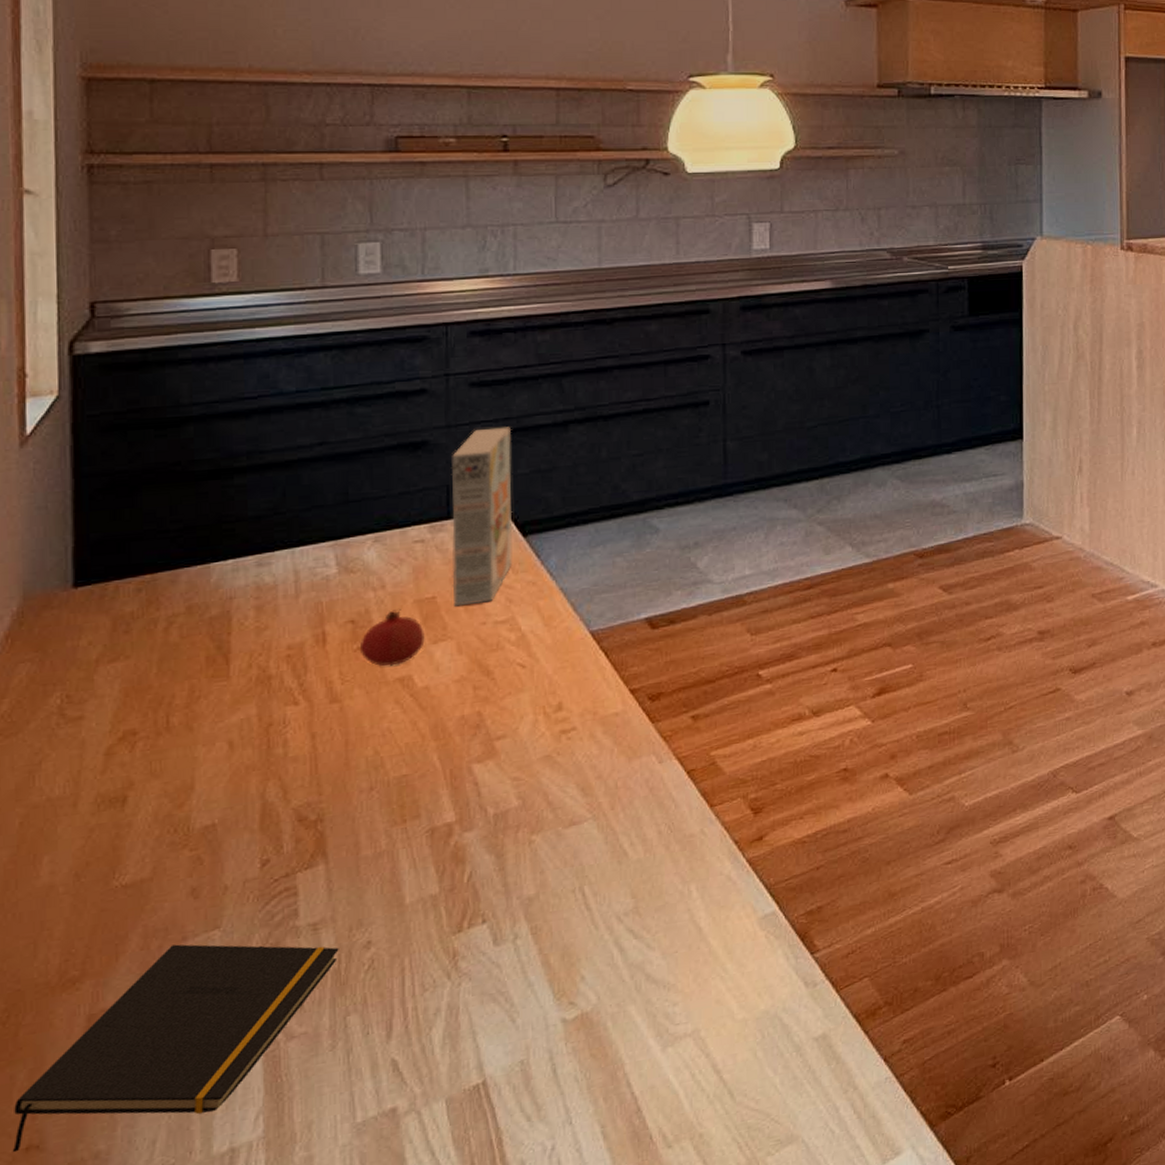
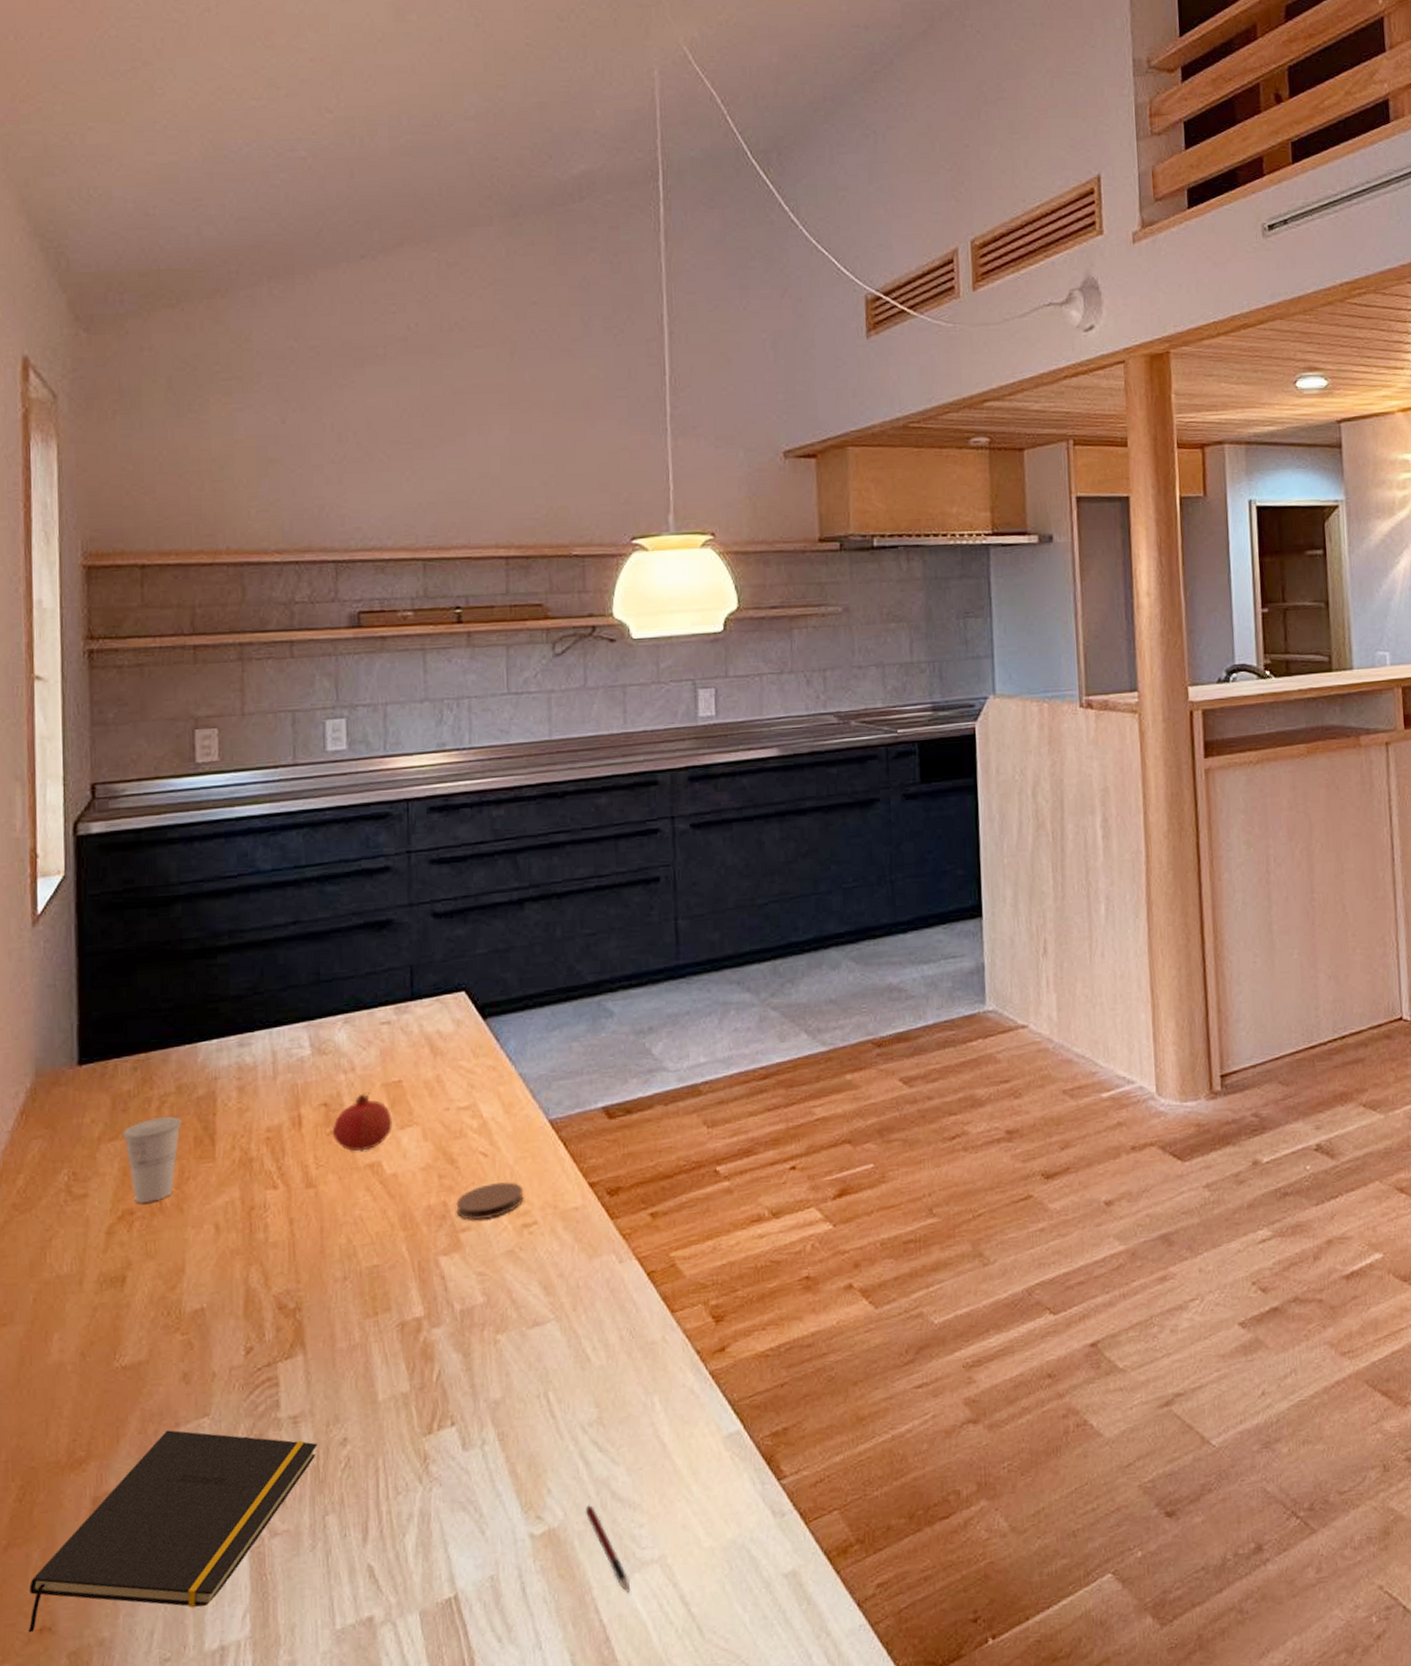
cup: none [124,636,193,725] -> present [122,1115,183,1205]
cereal box: present [451,427,513,607] -> none [414,905,473,1091]
coaster: none [491,691,563,729] -> present [456,1182,524,1220]
pen: none [618,988,664,1067] -> present [585,1505,631,1594]

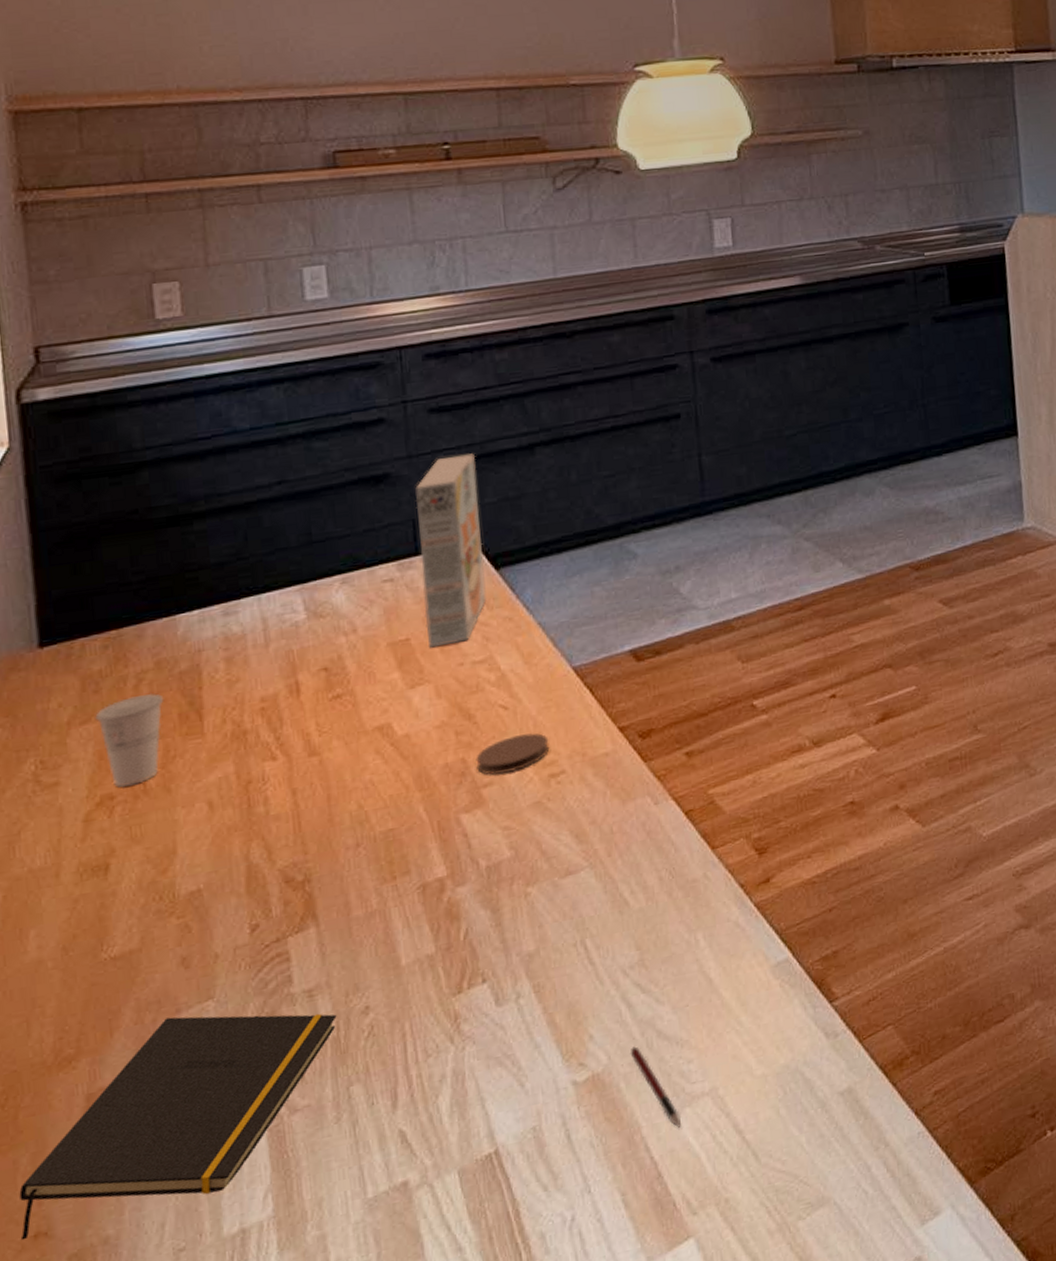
fruit: present [332,1093,394,1151] -> none [334,653,403,715]
cereal box: none [414,905,473,1091] -> present [415,453,487,648]

